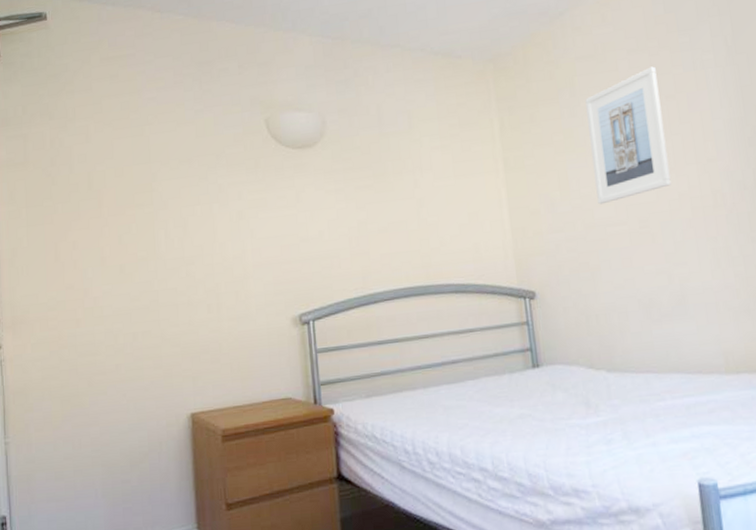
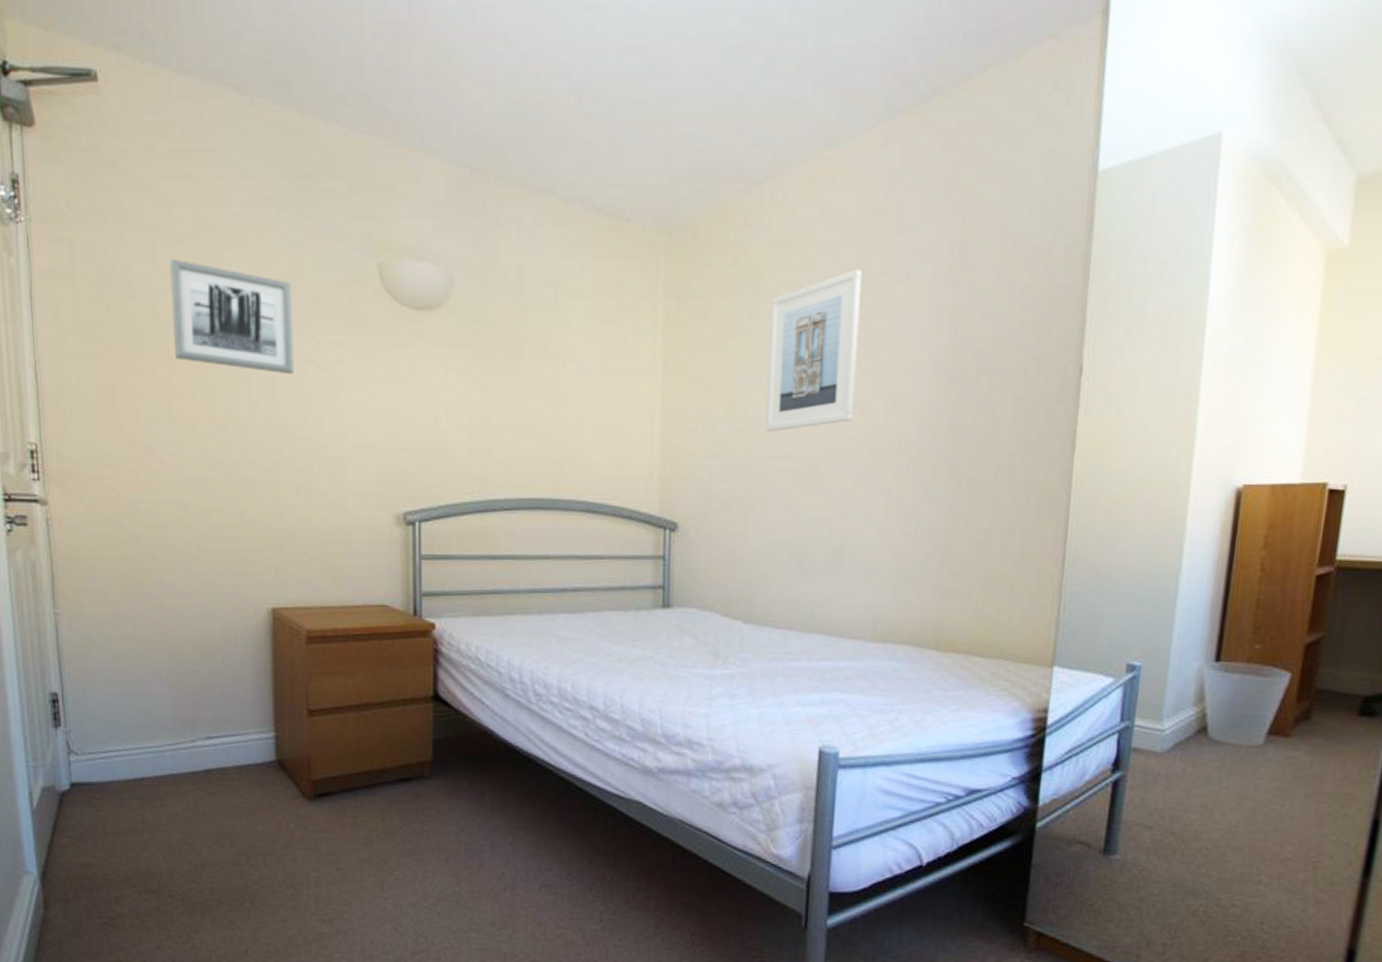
wall art: none [101,138,202,215] -> present [170,258,294,375]

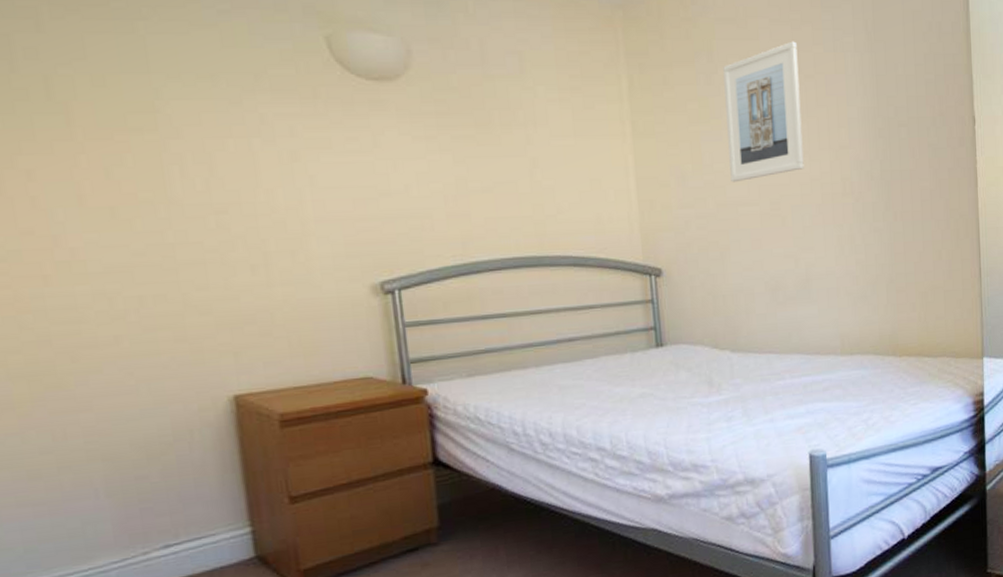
wall art: present [170,258,294,375] -> none [63,28,236,150]

